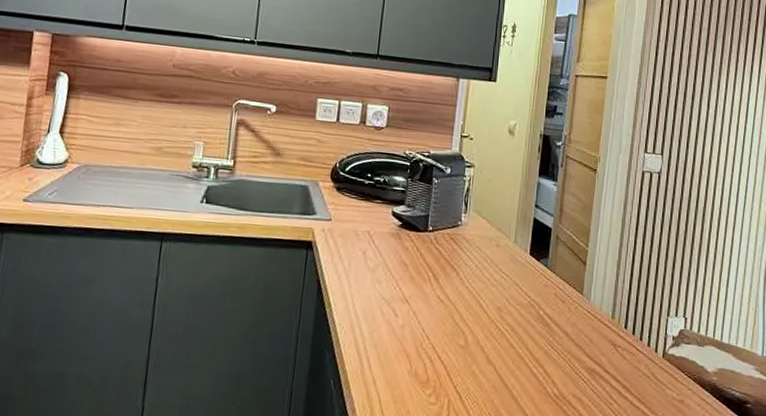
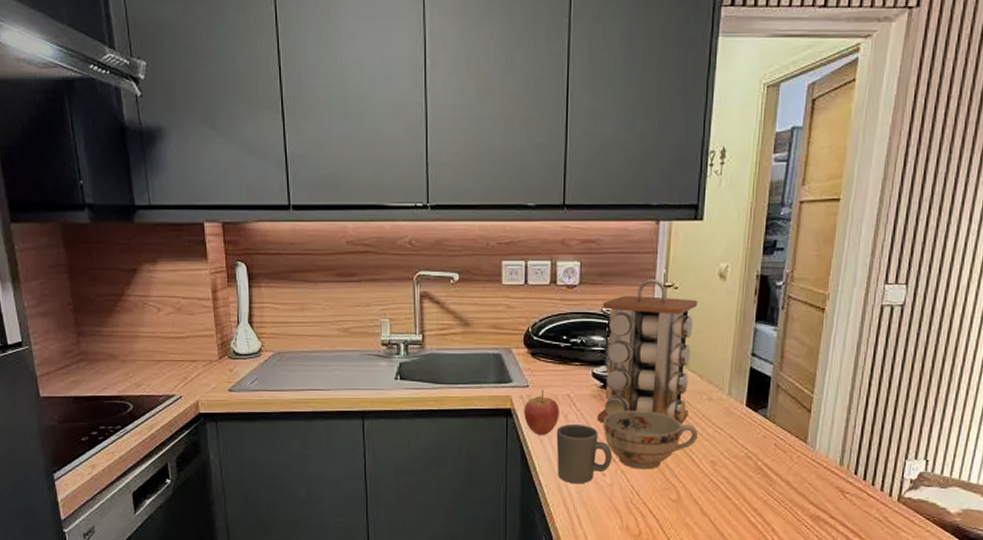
fruit: none [324,224,359,270] -> present [524,389,559,435]
mug: none [351,261,406,324] -> present [556,424,613,484]
spice rack: none [394,128,490,269] -> present [597,278,698,425]
teacup: none [399,250,487,313] -> present [604,409,698,470]

